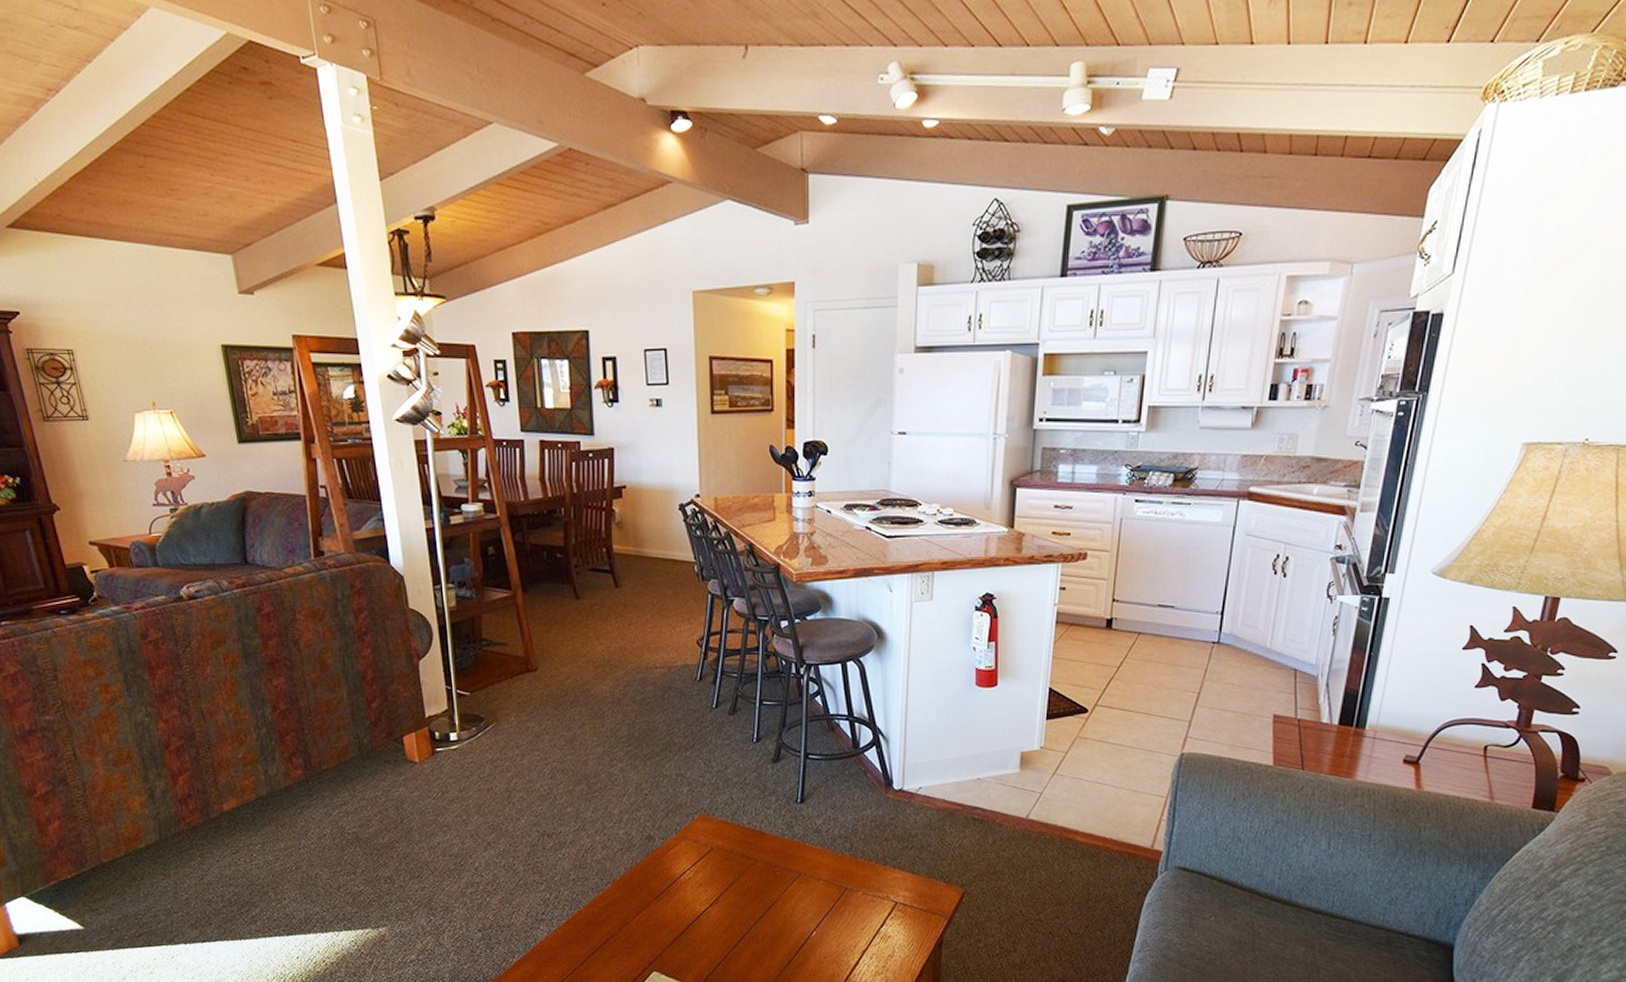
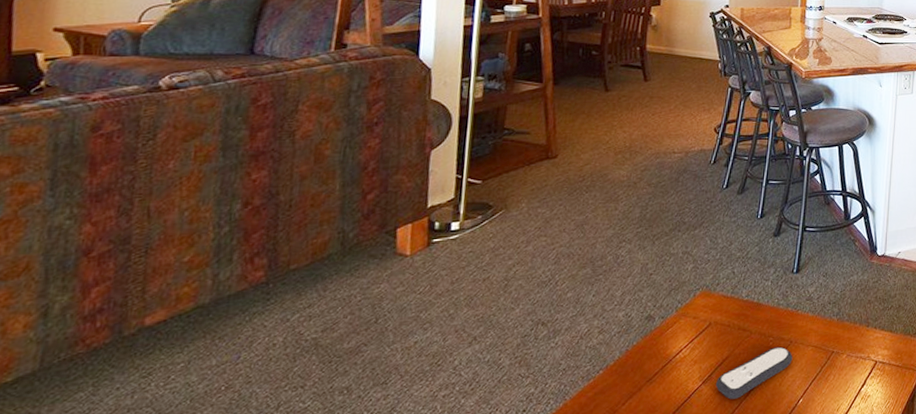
remote control: none [722,877,803,924] -> present [715,346,793,400]

